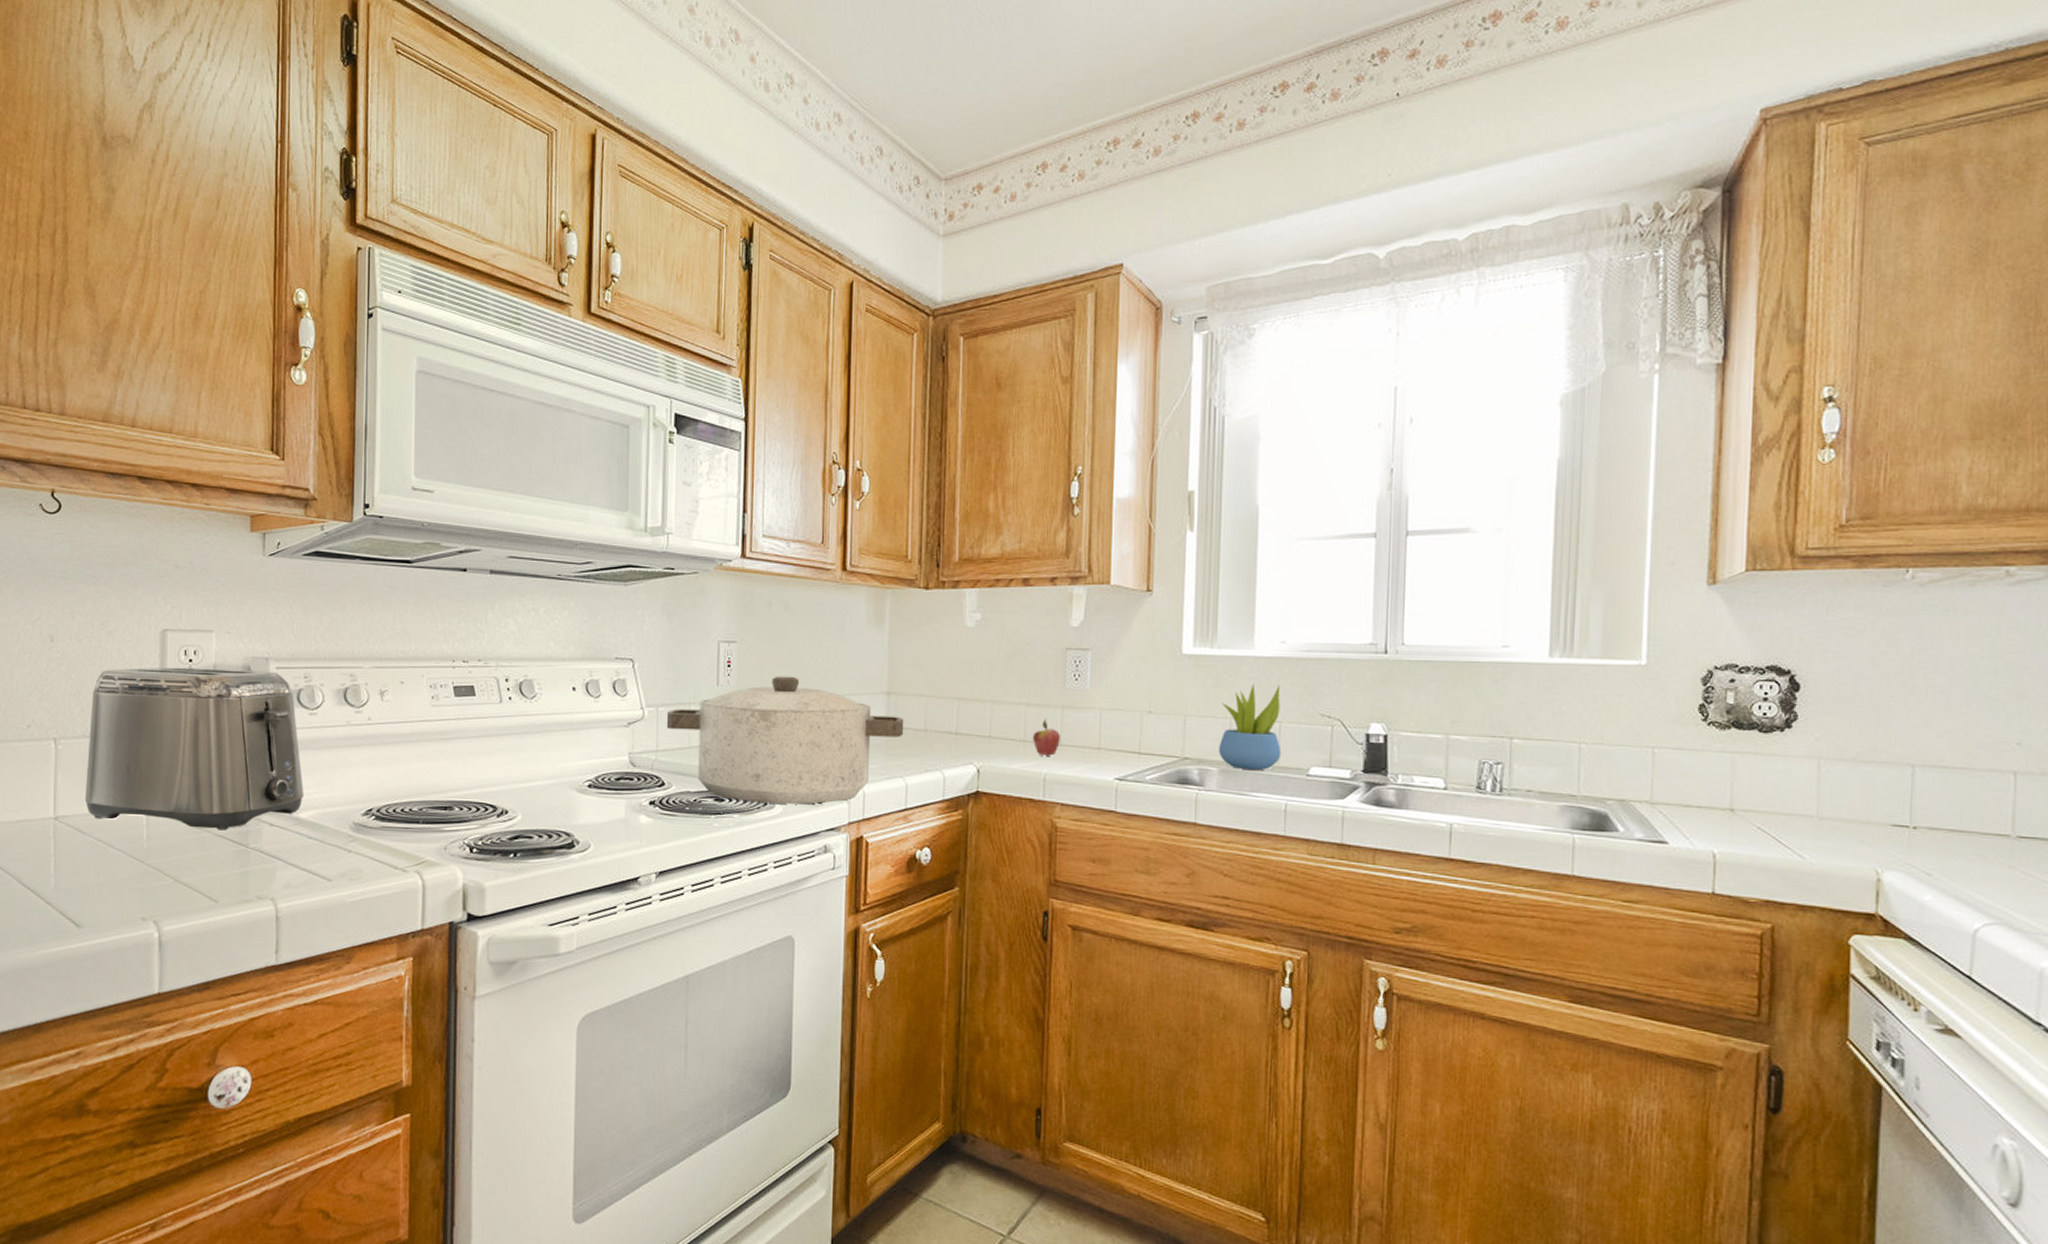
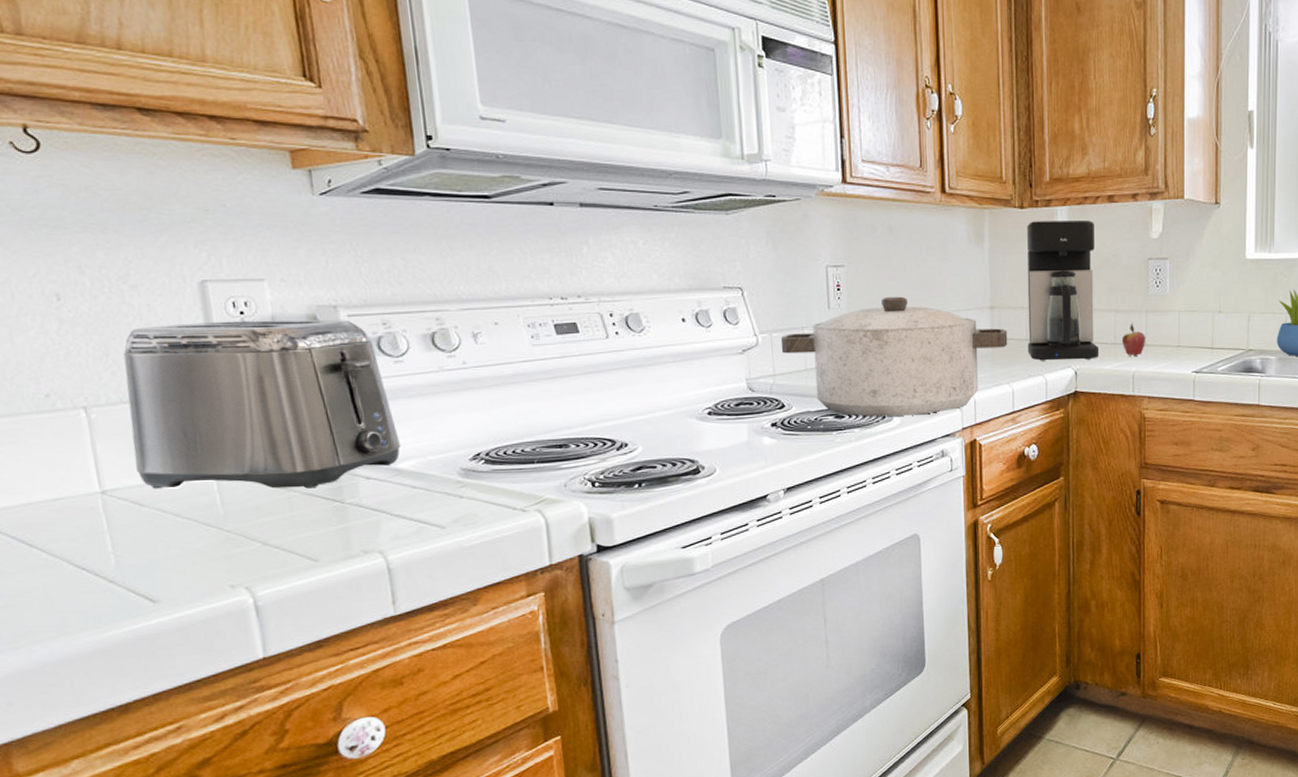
coffee maker: none [925,603,1007,757] -> present [1027,220,1100,361]

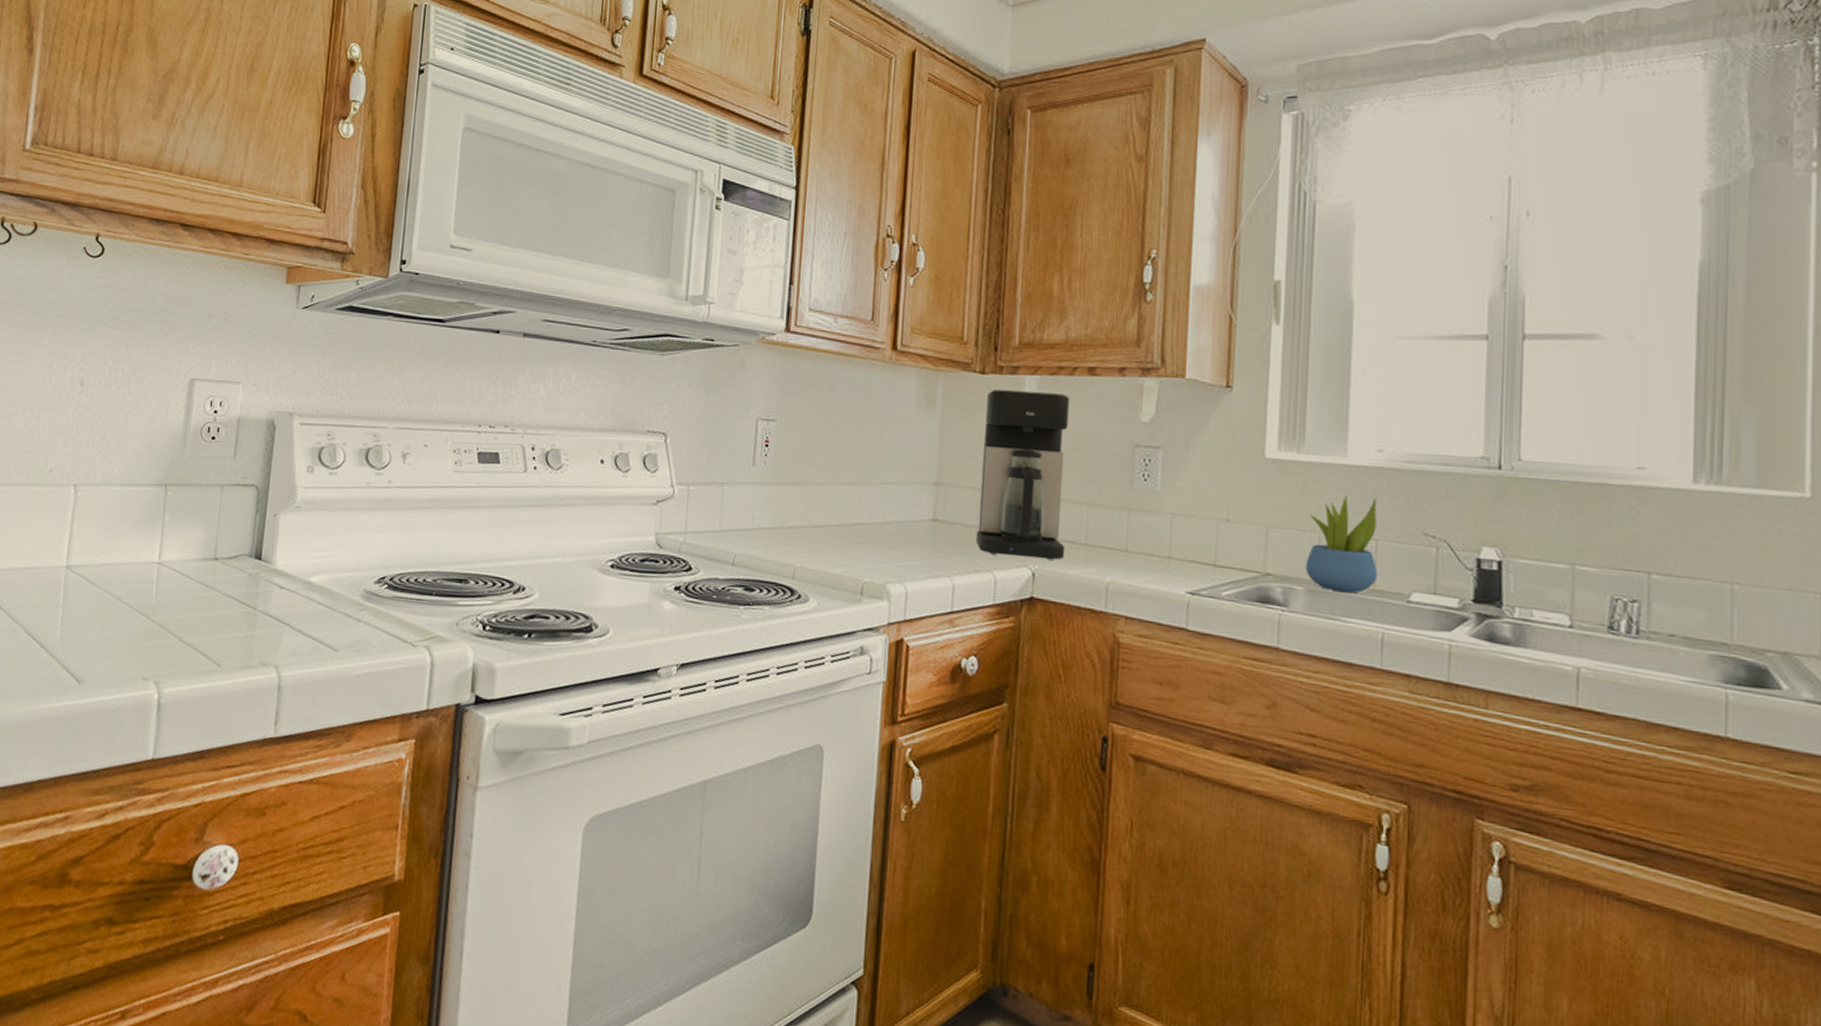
toaster: present [123,319,402,489] -> none [98,416,318,591]
cooking pot: present [780,296,1008,417] -> none [696,459,953,600]
fruit: present [1121,322,1145,356] -> none [1094,521,1126,563]

